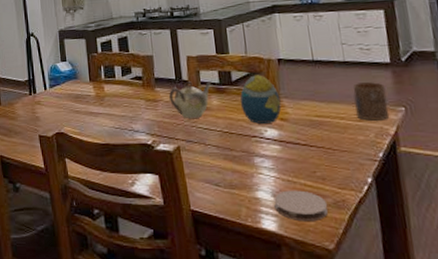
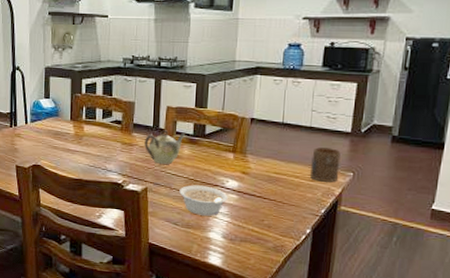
legume: none [215,138,270,172] -> present [179,185,228,216]
decorative egg: present [240,75,282,124] -> none [209,130,246,175]
coaster: present [273,190,329,222] -> none [222,233,268,261]

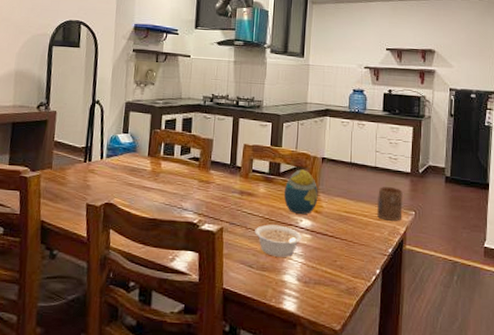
teapot: present [145,130,187,164] -> none [221,168,263,203]
decorative egg: none [209,130,246,175] -> present [283,169,318,214]

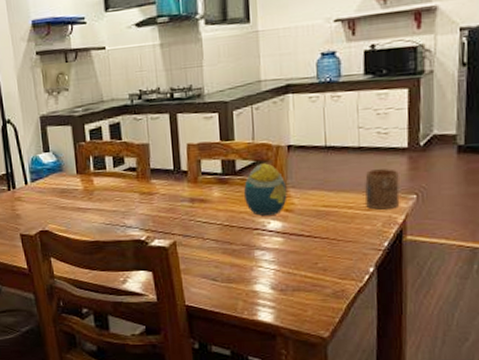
legume: present [255,224,302,257] -> none [214,231,272,266]

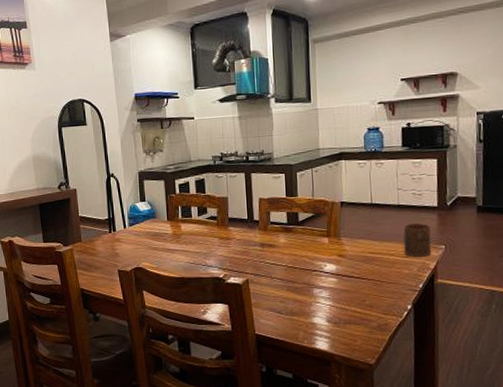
decorative egg: present [243,163,287,216] -> none [304,216,341,259]

